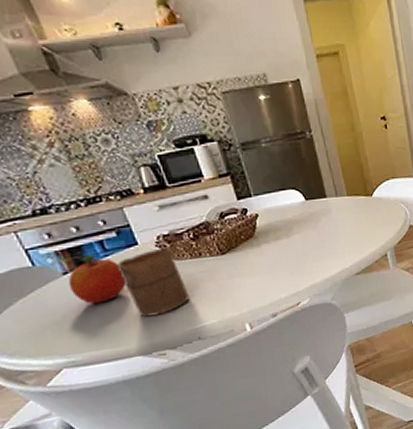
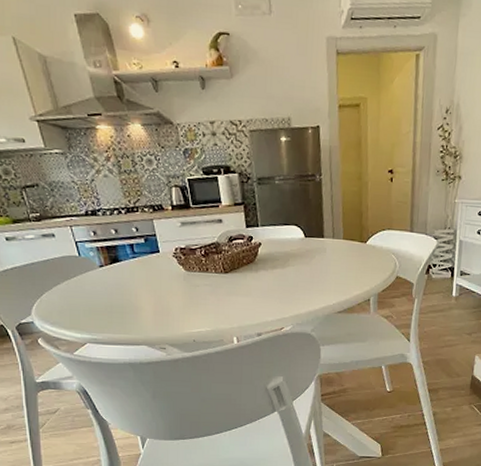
fruit: present [68,255,127,304] -> none [102,254,146,296]
cup: present [116,247,189,317] -> none [140,258,192,315]

